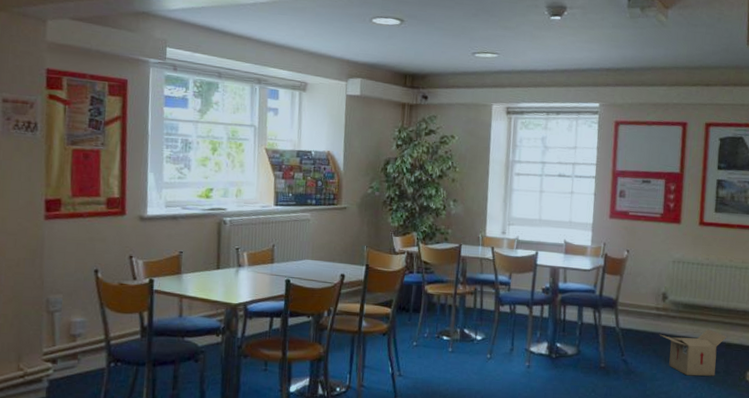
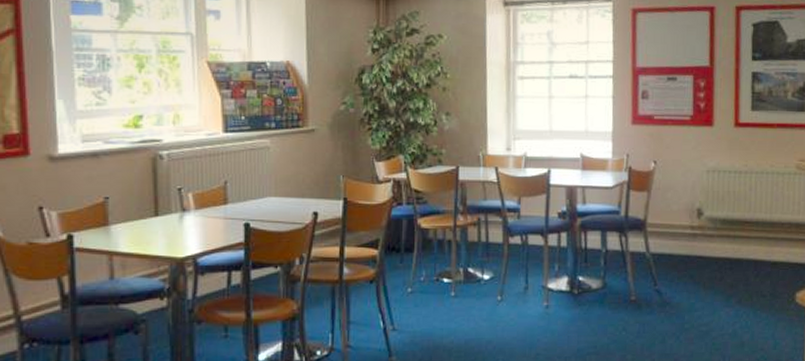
cardboard box: present [659,329,727,376] -> none [696,246,772,303]

